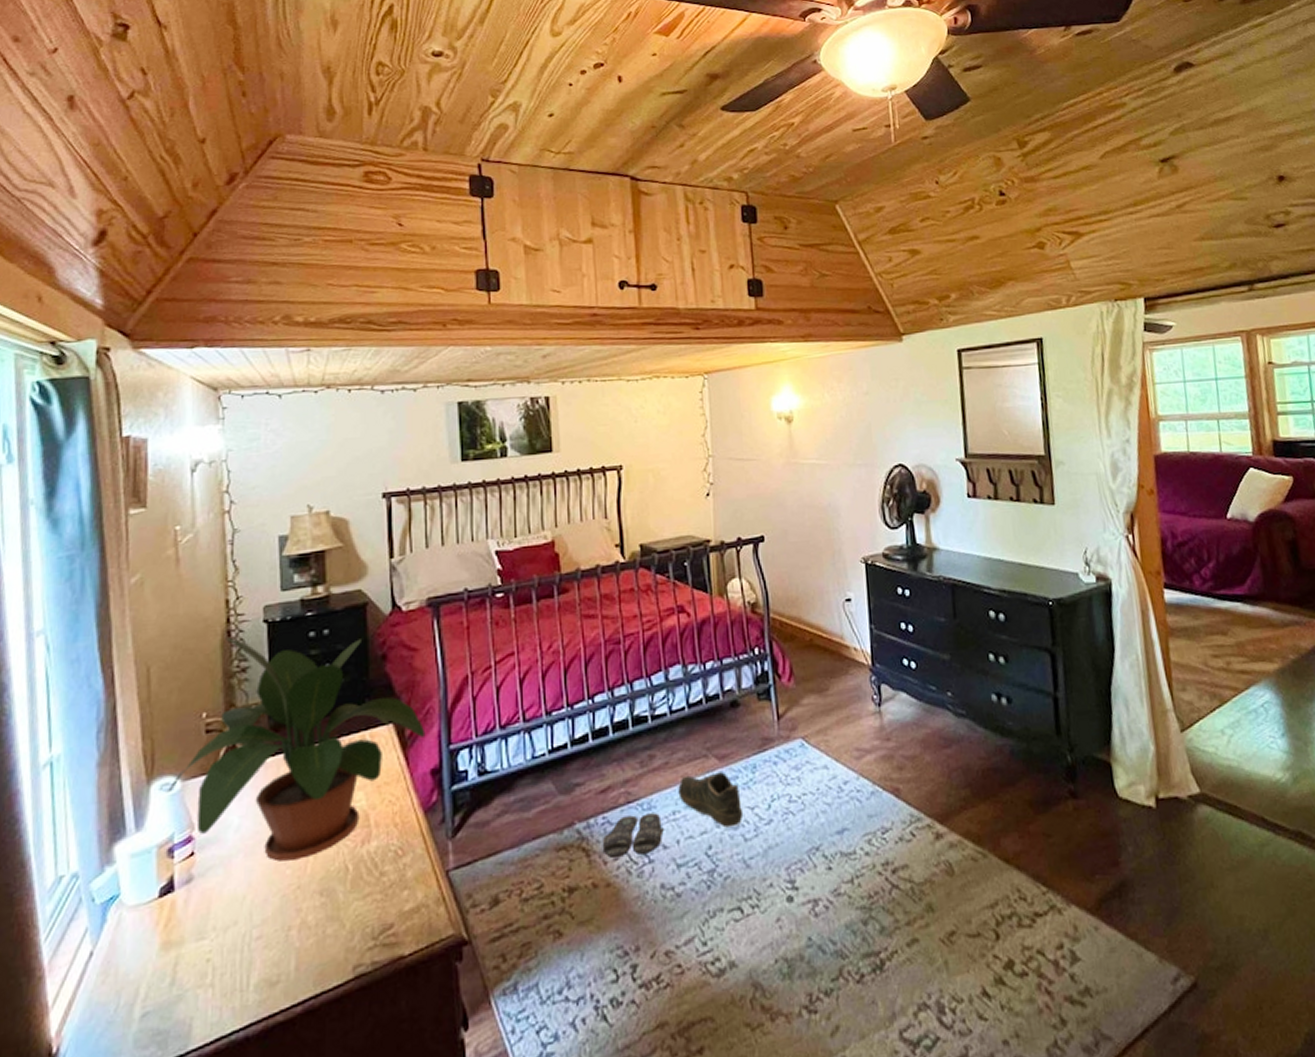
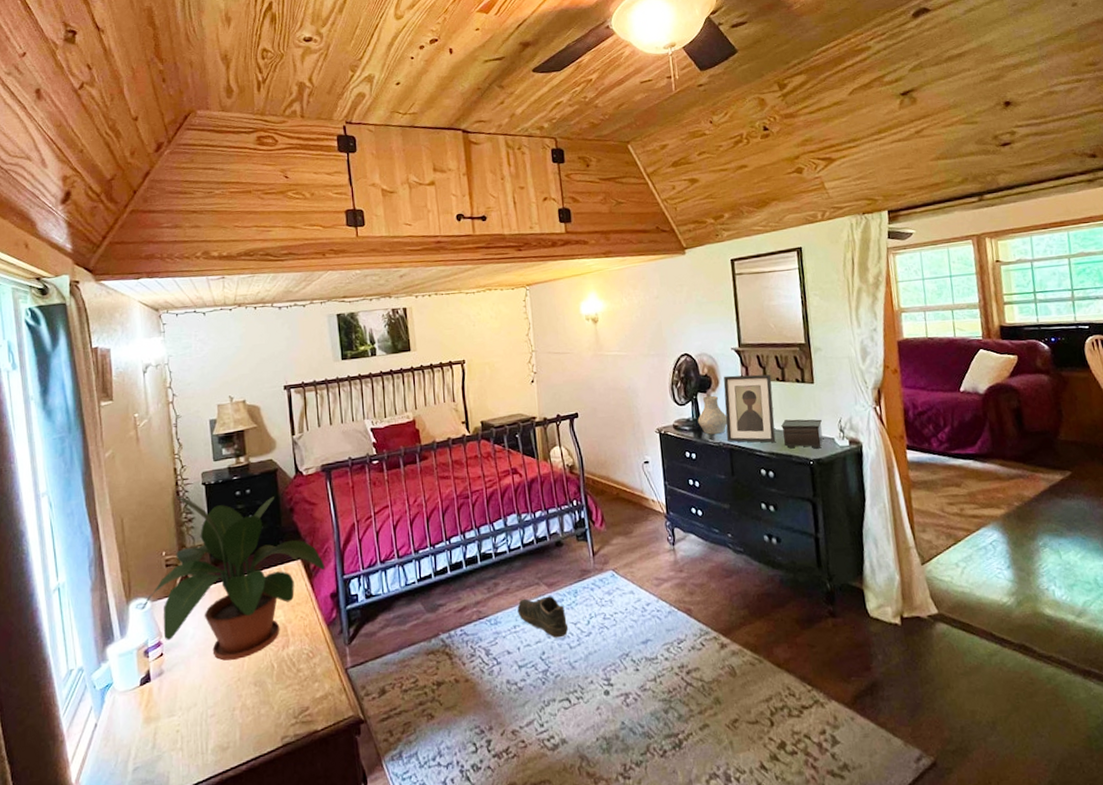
slippers: present [602,813,664,858] -> none [461,627,508,660]
vase: none [913,517,950,566] -> present [697,395,728,435]
picture frame: none [945,492,1008,577] -> present [723,374,776,443]
jewelry box: none [1015,548,1065,586] -> present [781,419,823,449]

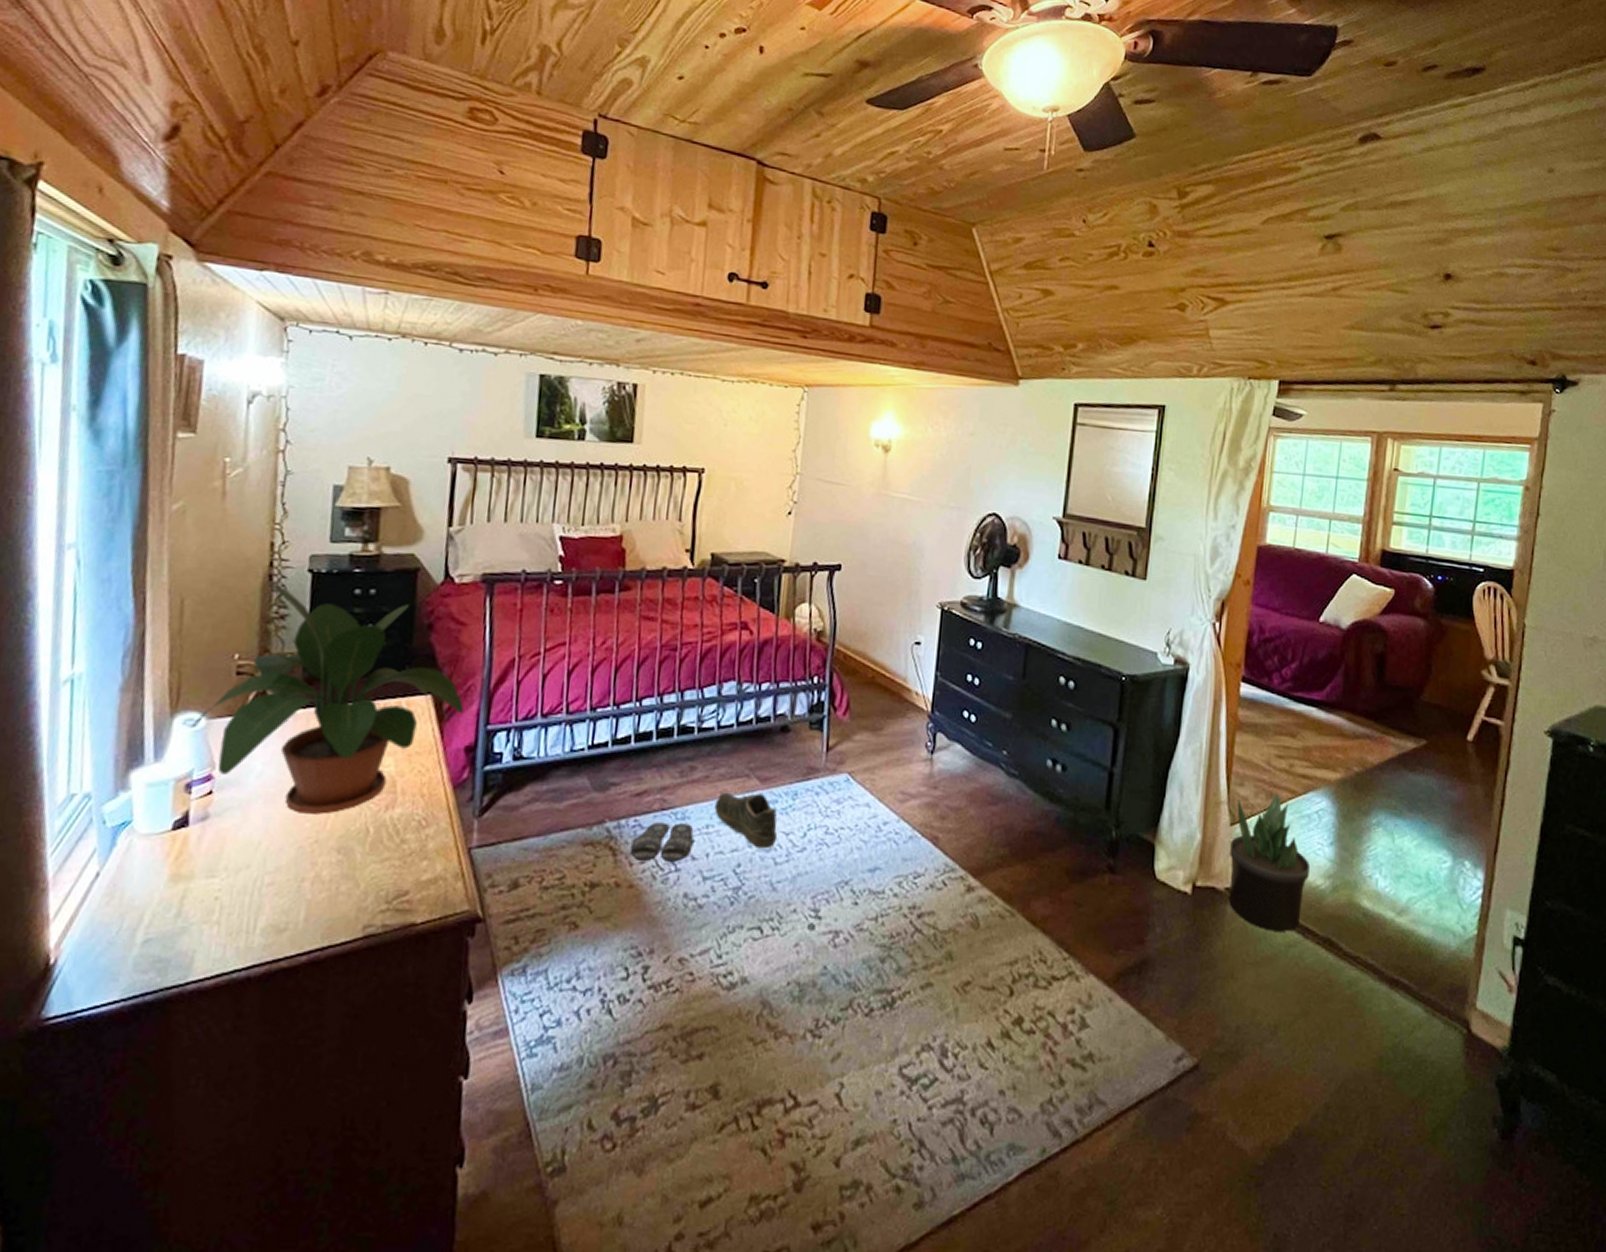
slippers: none [461,627,508,660] -> present [630,822,695,862]
vase: present [697,395,728,435] -> none [993,572,1031,623]
picture frame: present [723,374,776,443] -> none [1026,551,1096,645]
jewelry box: present [781,419,823,449] -> none [1094,619,1146,663]
planter: none [923,533,996,645] -> present [1228,793,1311,932]

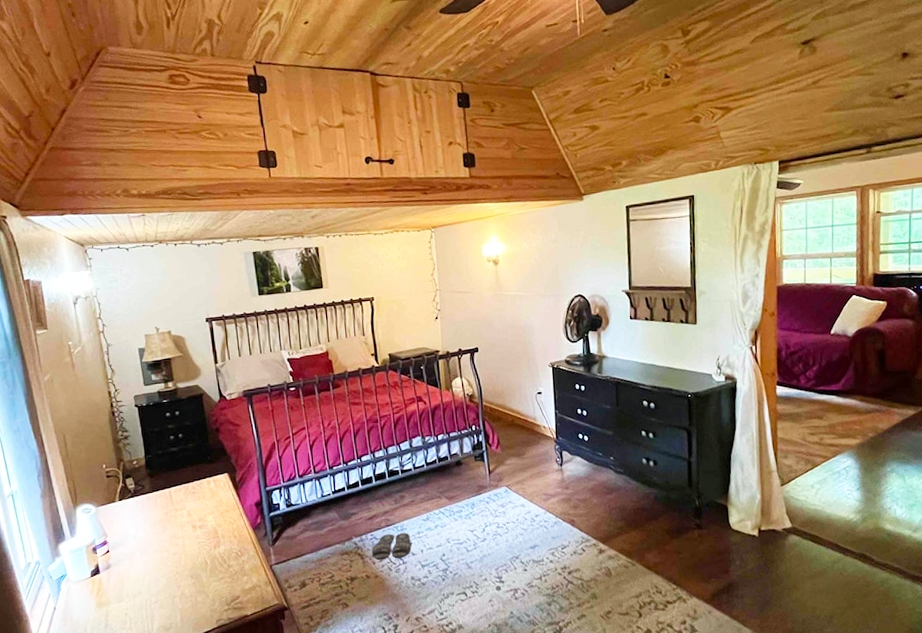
potted plant: present [191,580,465,814] -> none [87,416,250,557]
shoe: present [714,792,777,849] -> none [421,507,465,543]
planter: present [1228,793,1311,932] -> none [782,459,844,554]

